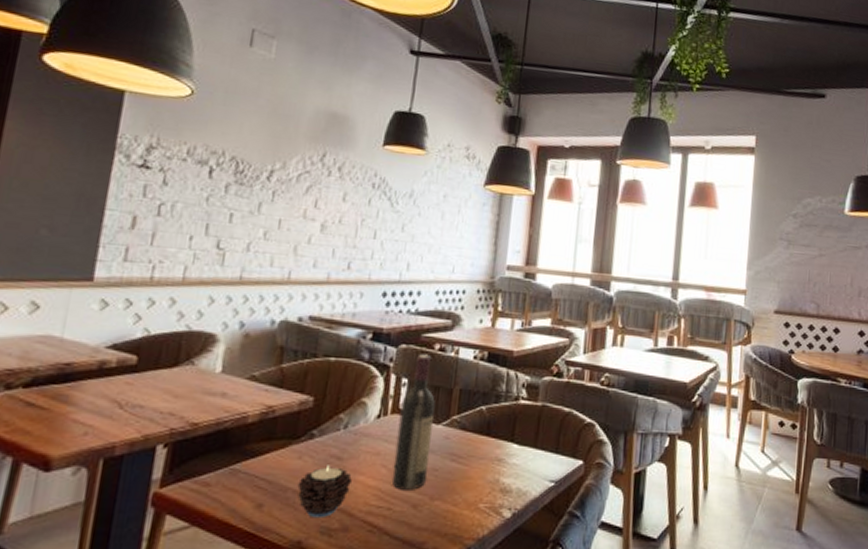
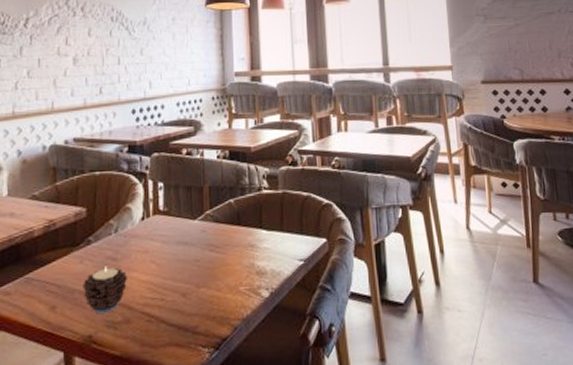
wine bottle: present [391,354,435,490] -> none [160,159,192,282]

